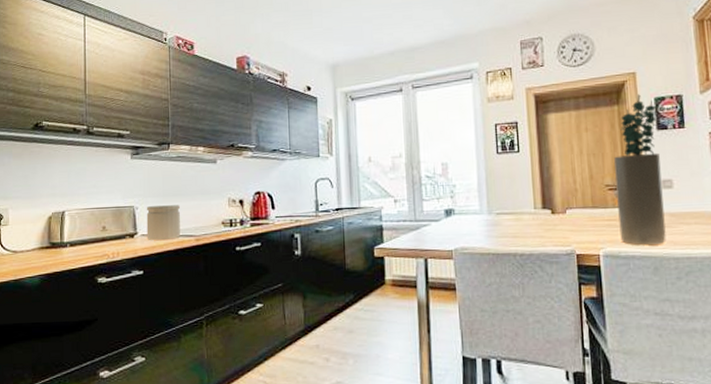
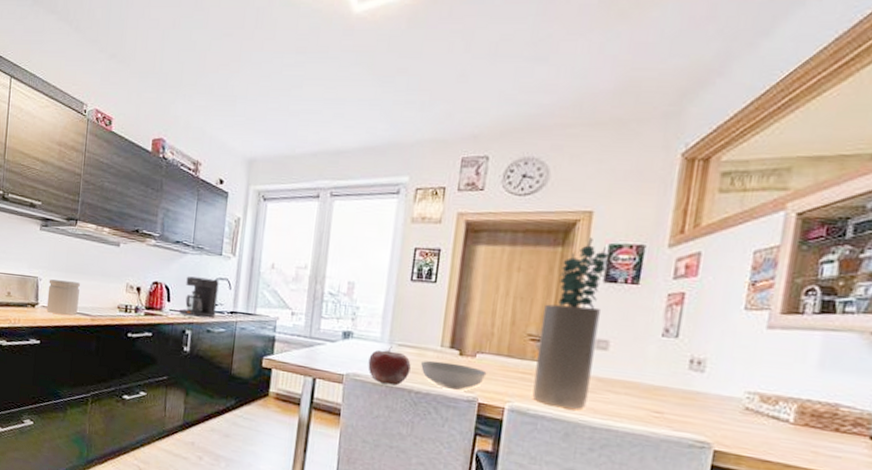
coffee maker: none [285,180,322,220] -> present [179,276,219,317]
fruit: none [472,215,512,253] -> present [368,345,411,386]
bowl: none [519,222,578,247] -> present [420,360,487,391]

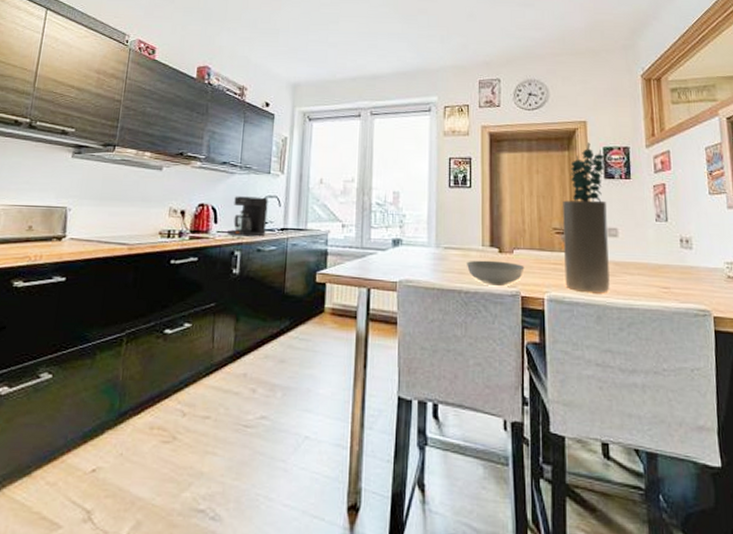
jar: present [46,279,80,316] -> none [75,209,117,247]
fruit: present [368,345,411,386] -> none [419,249,458,288]

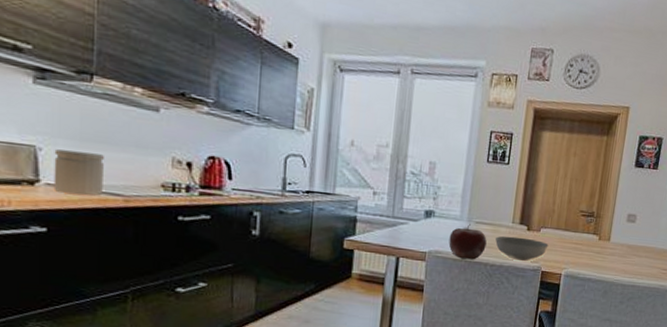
jar: none [75,209,117,247] -> present [53,149,104,196]
coffee maker: present [227,196,268,237] -> none [244,151,292,198]
fruit: none [419,249,458,288] -> present [449,223,487,260]
vase: present [563,142,610,294] -> none [582,129,639,272]

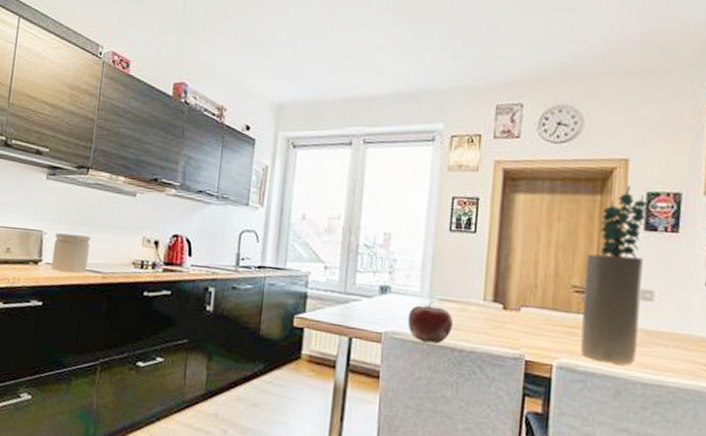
bowl: present [495,236,549,262] -> none [462,315,532,348]
vase: none [582,129,639,272] -> present [580,185,648,366]

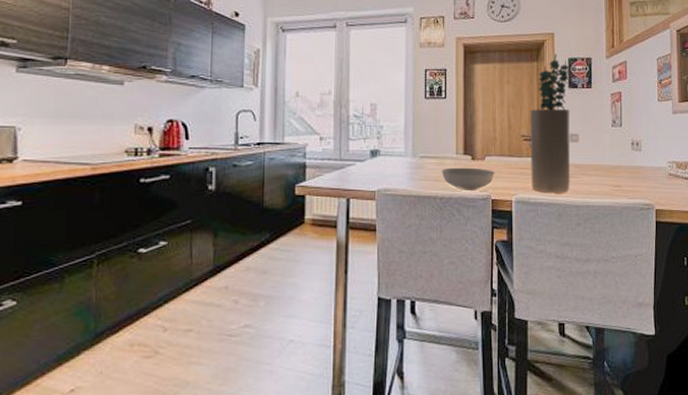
jar: present [51,233,90,274] -> none [29,128,74,168]
fruit: present [407,300,453,344] -> none [396,158,433,195]
bowl: none [462,315,532,348] -> present [441,167,495,192]

